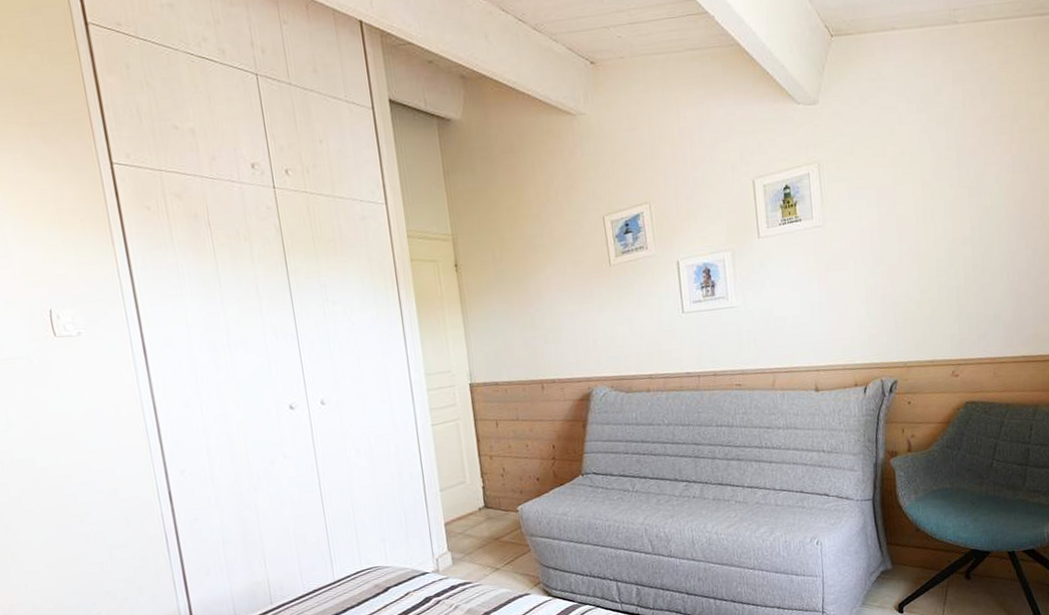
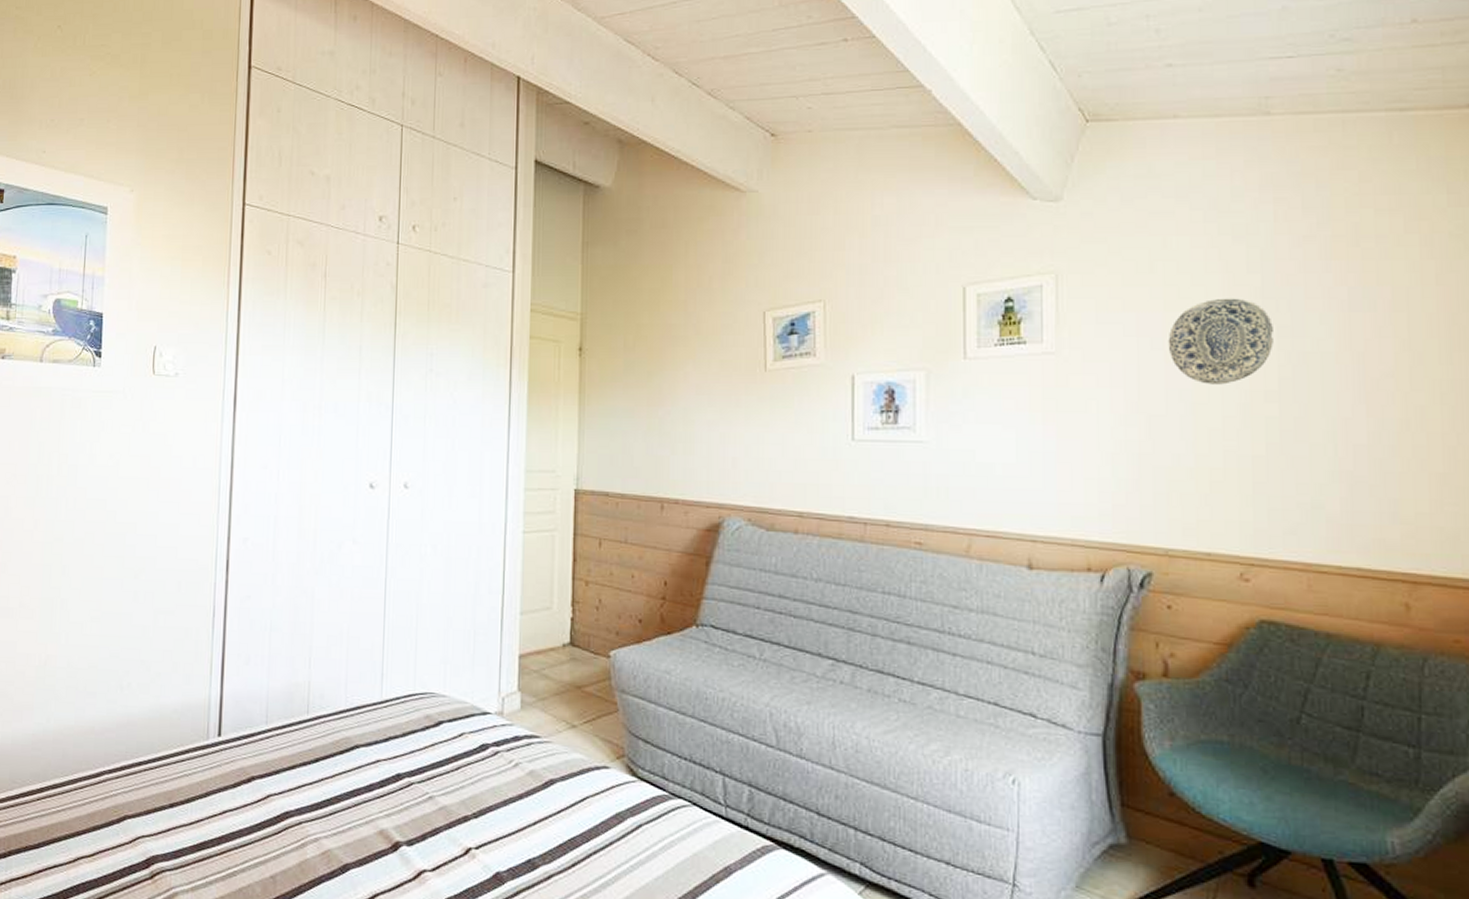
decorative plate: none [898,170,966,238] -> present [1168,298,1273,385]

